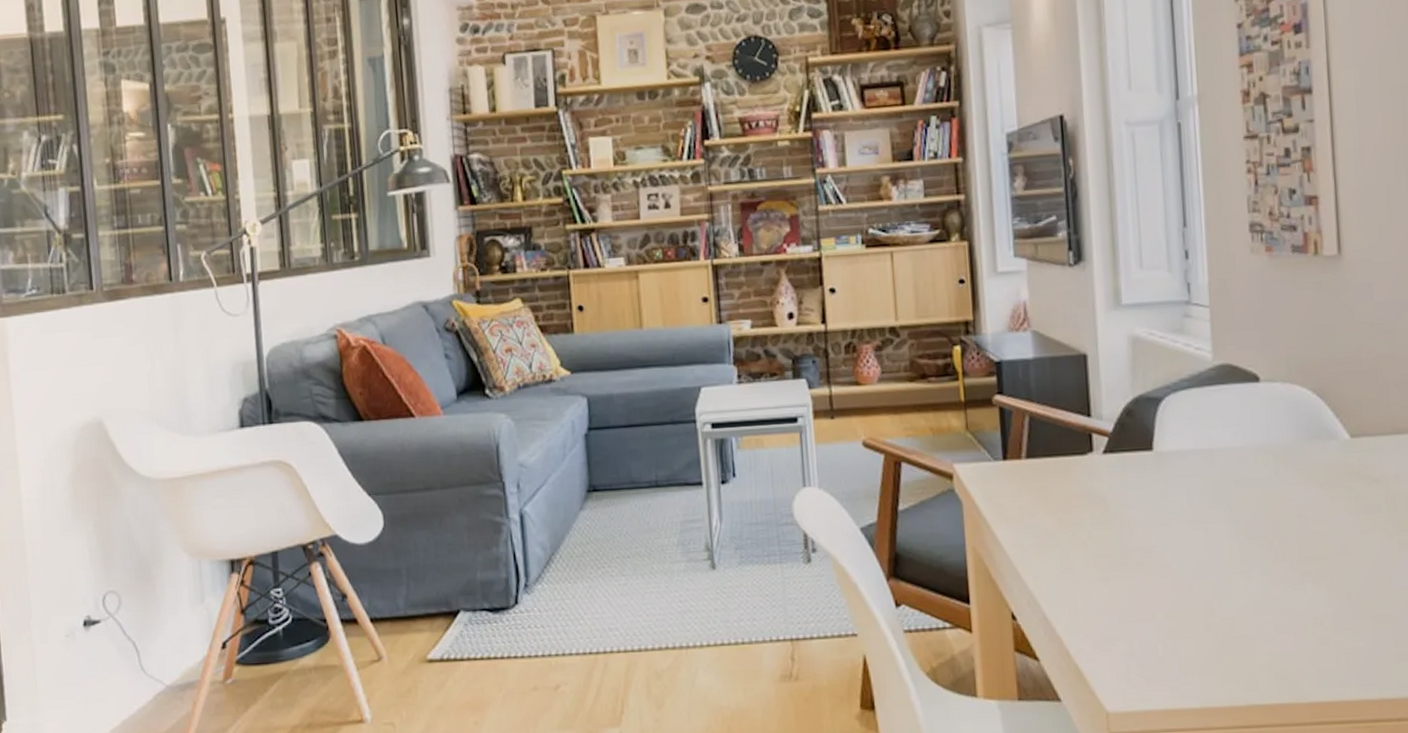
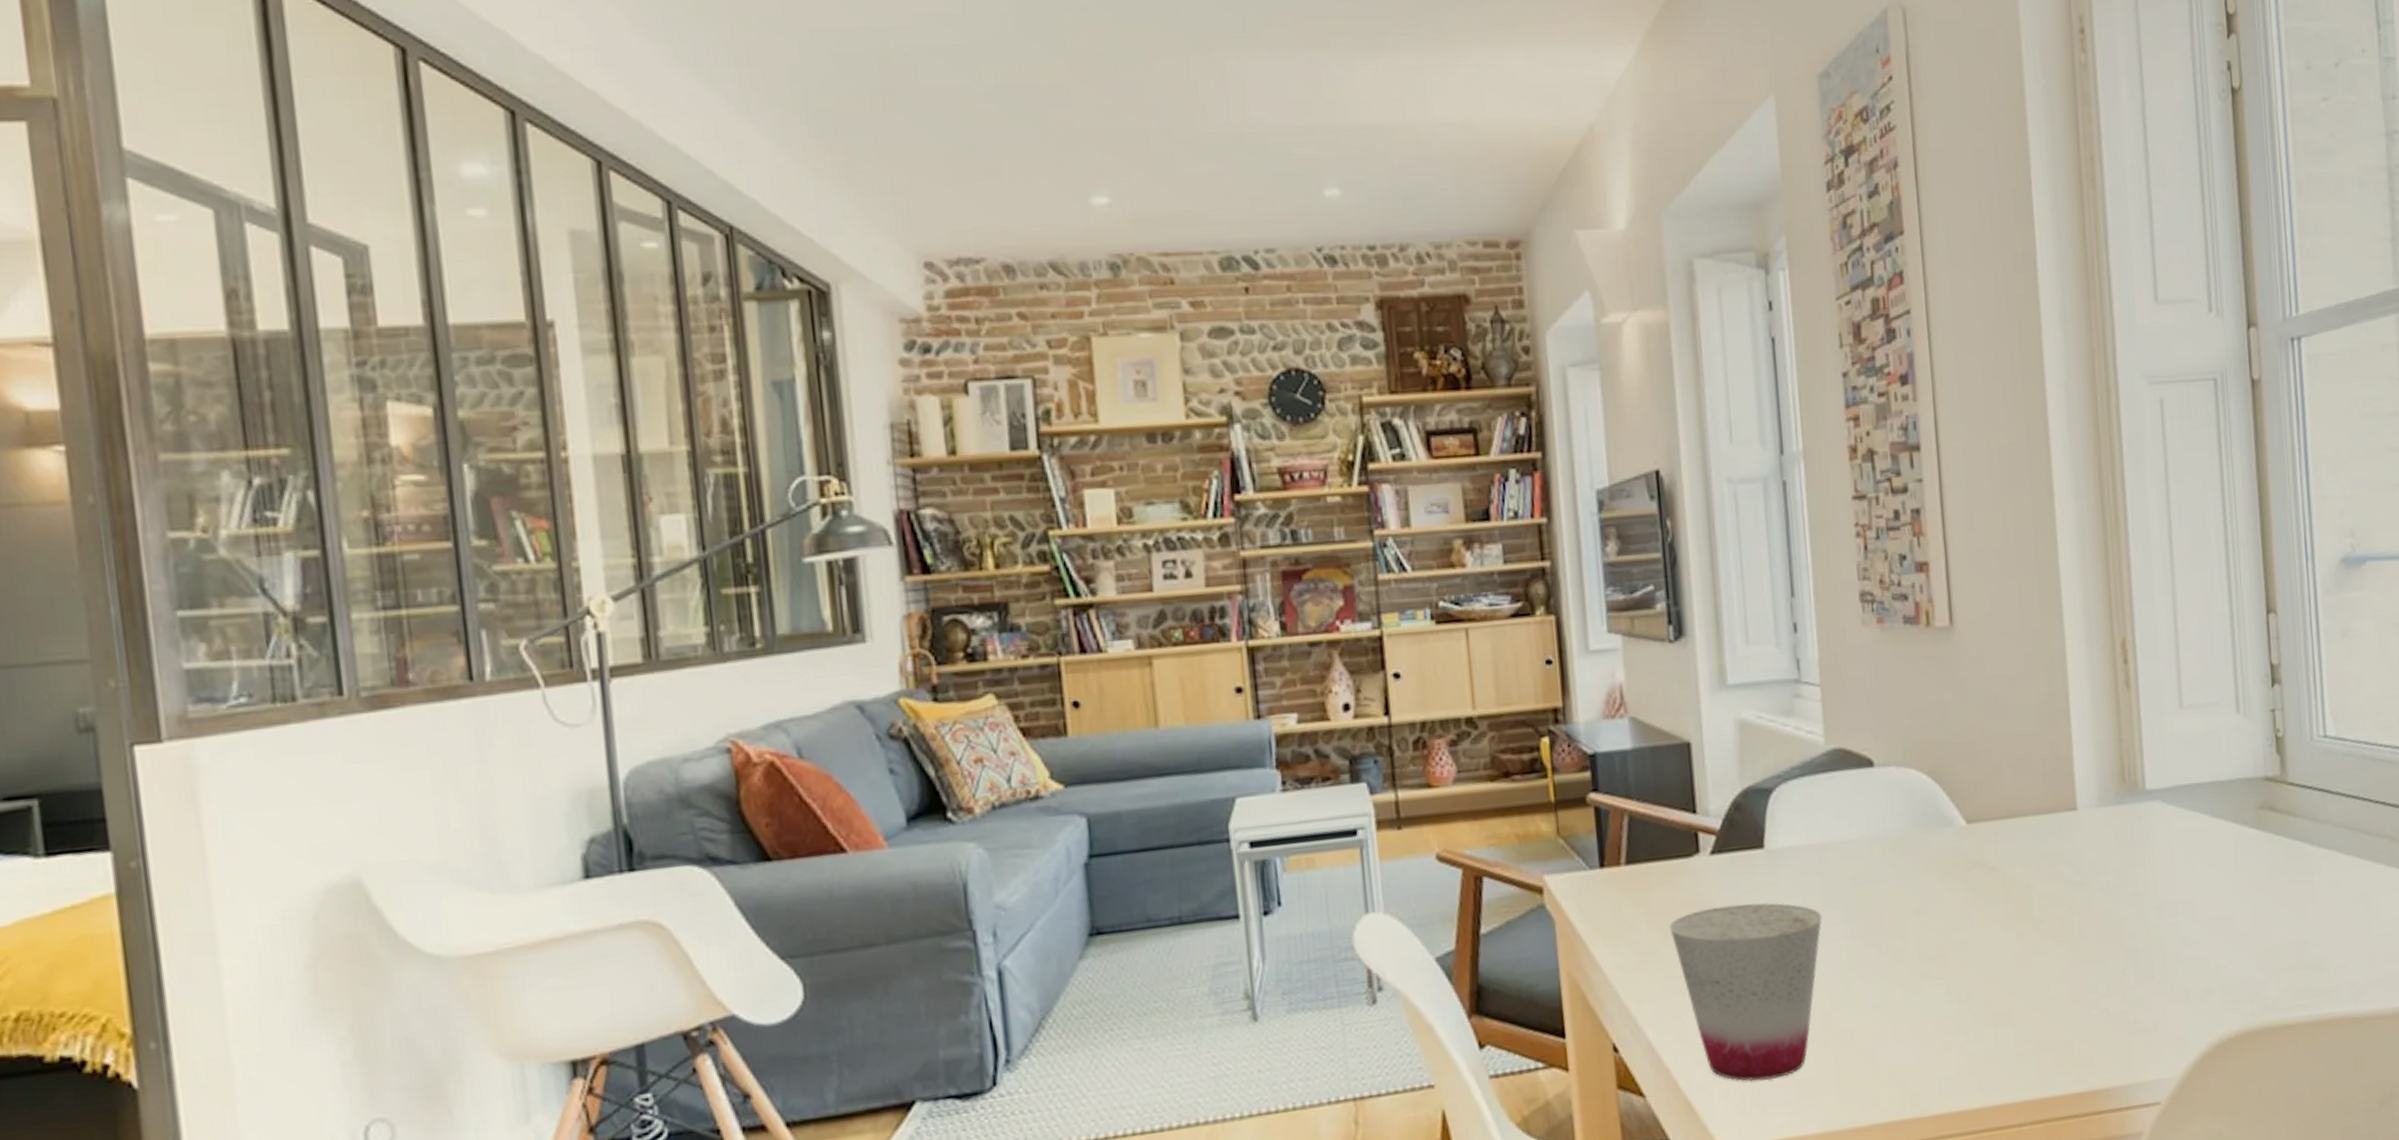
cup: none [1064,499,1207,657] -> present [1669,903,1822,1081]

